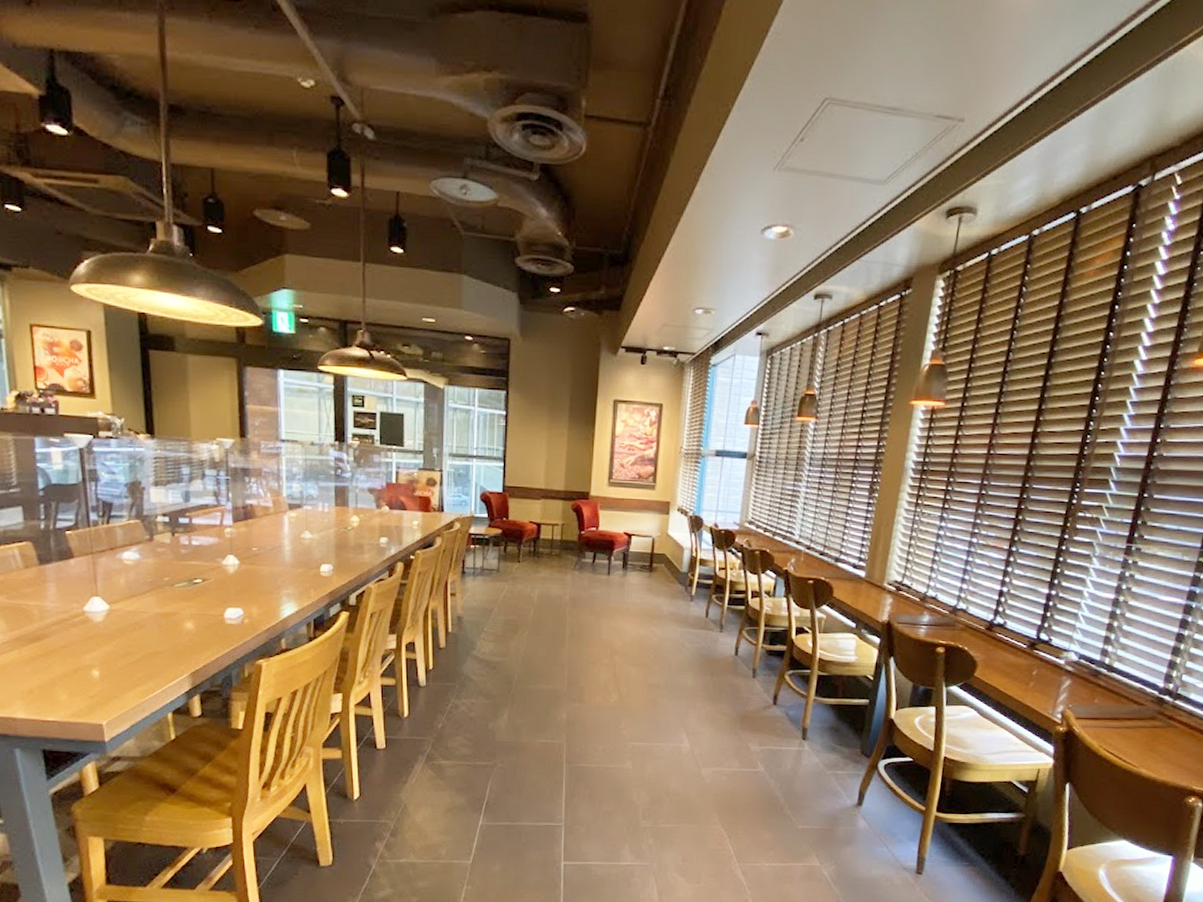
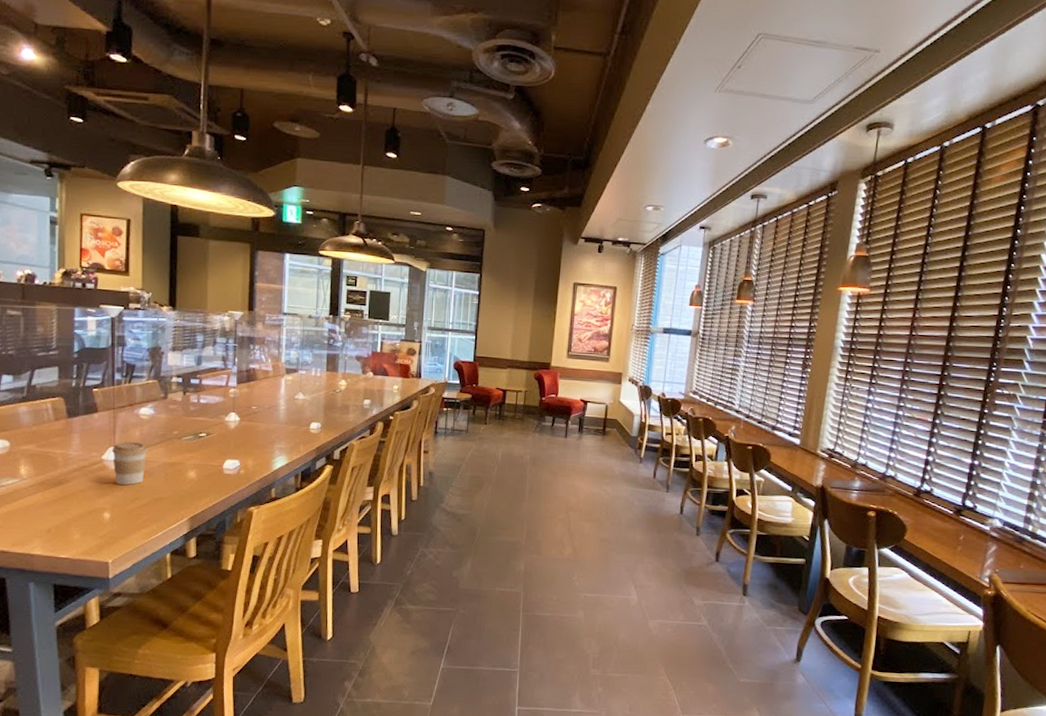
coffee cup: none [93,590,137,639] -> present [111,441,148,485]

